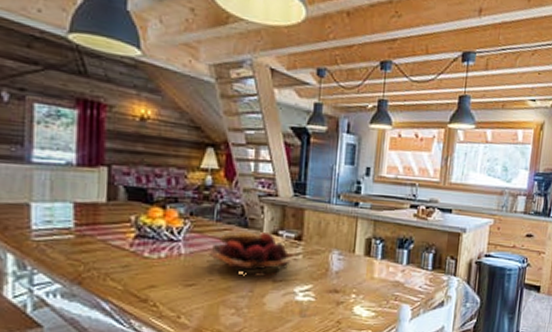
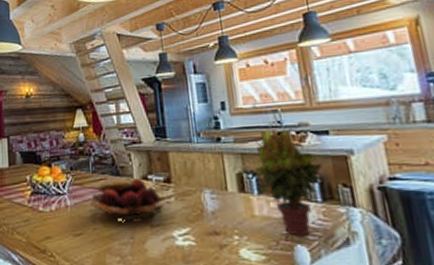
potted plant: none [382,200,439,298] -> present [254,127,324,236]

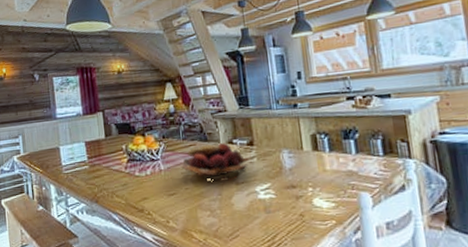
potted plant: present [254,127,324,236] -> none [326,92,386,186]

